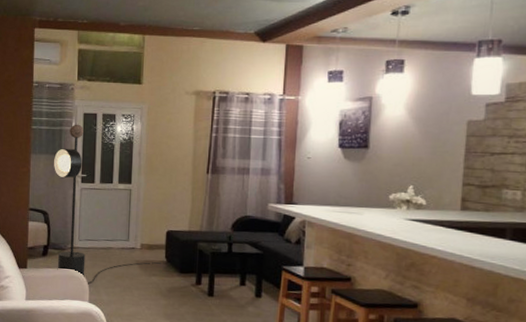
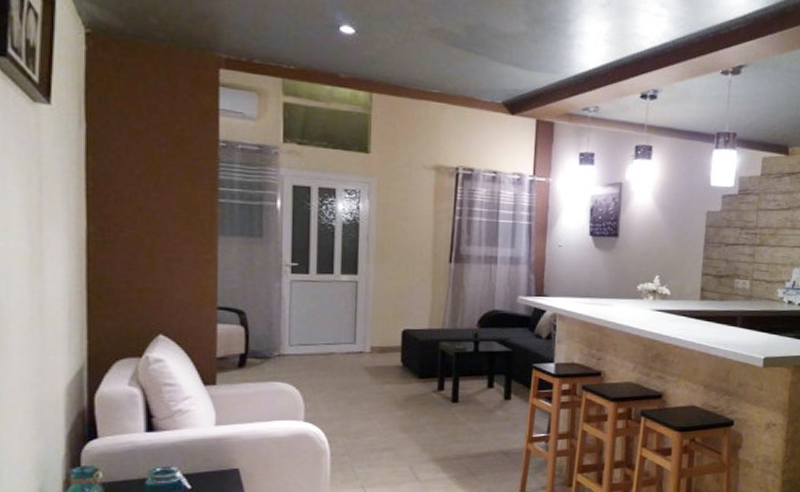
floor lamp: present [54,124,161,284] -> none [252,198,396,398]

